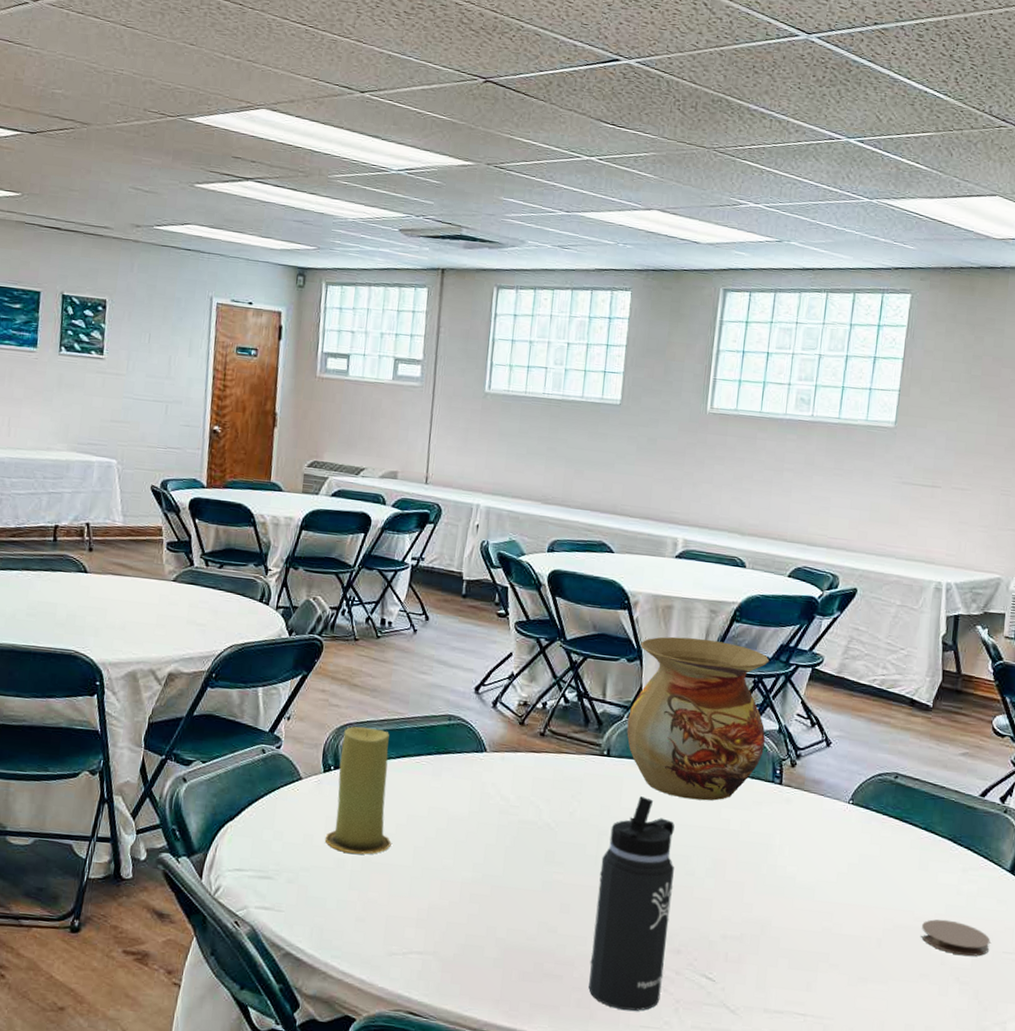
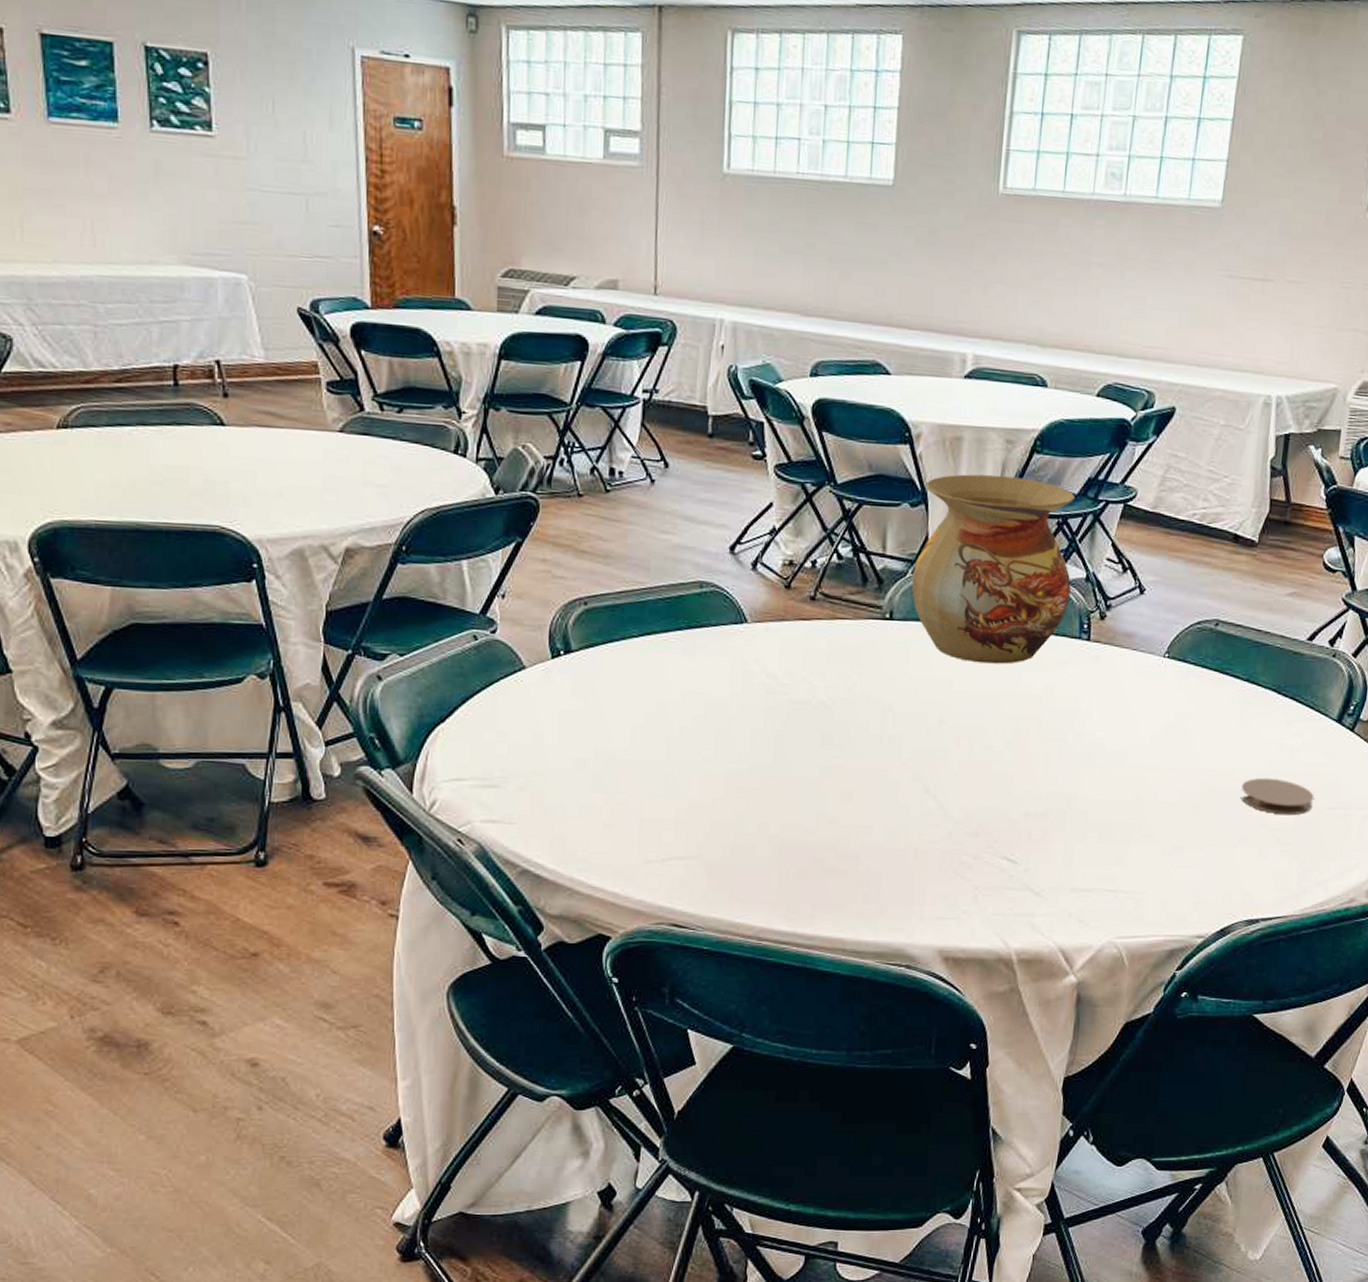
candle: present [324,726,392,855] -> none [559,601,640,751]
thermos bottle: present [588,796,675,1011] -> none [877,664,970,903]

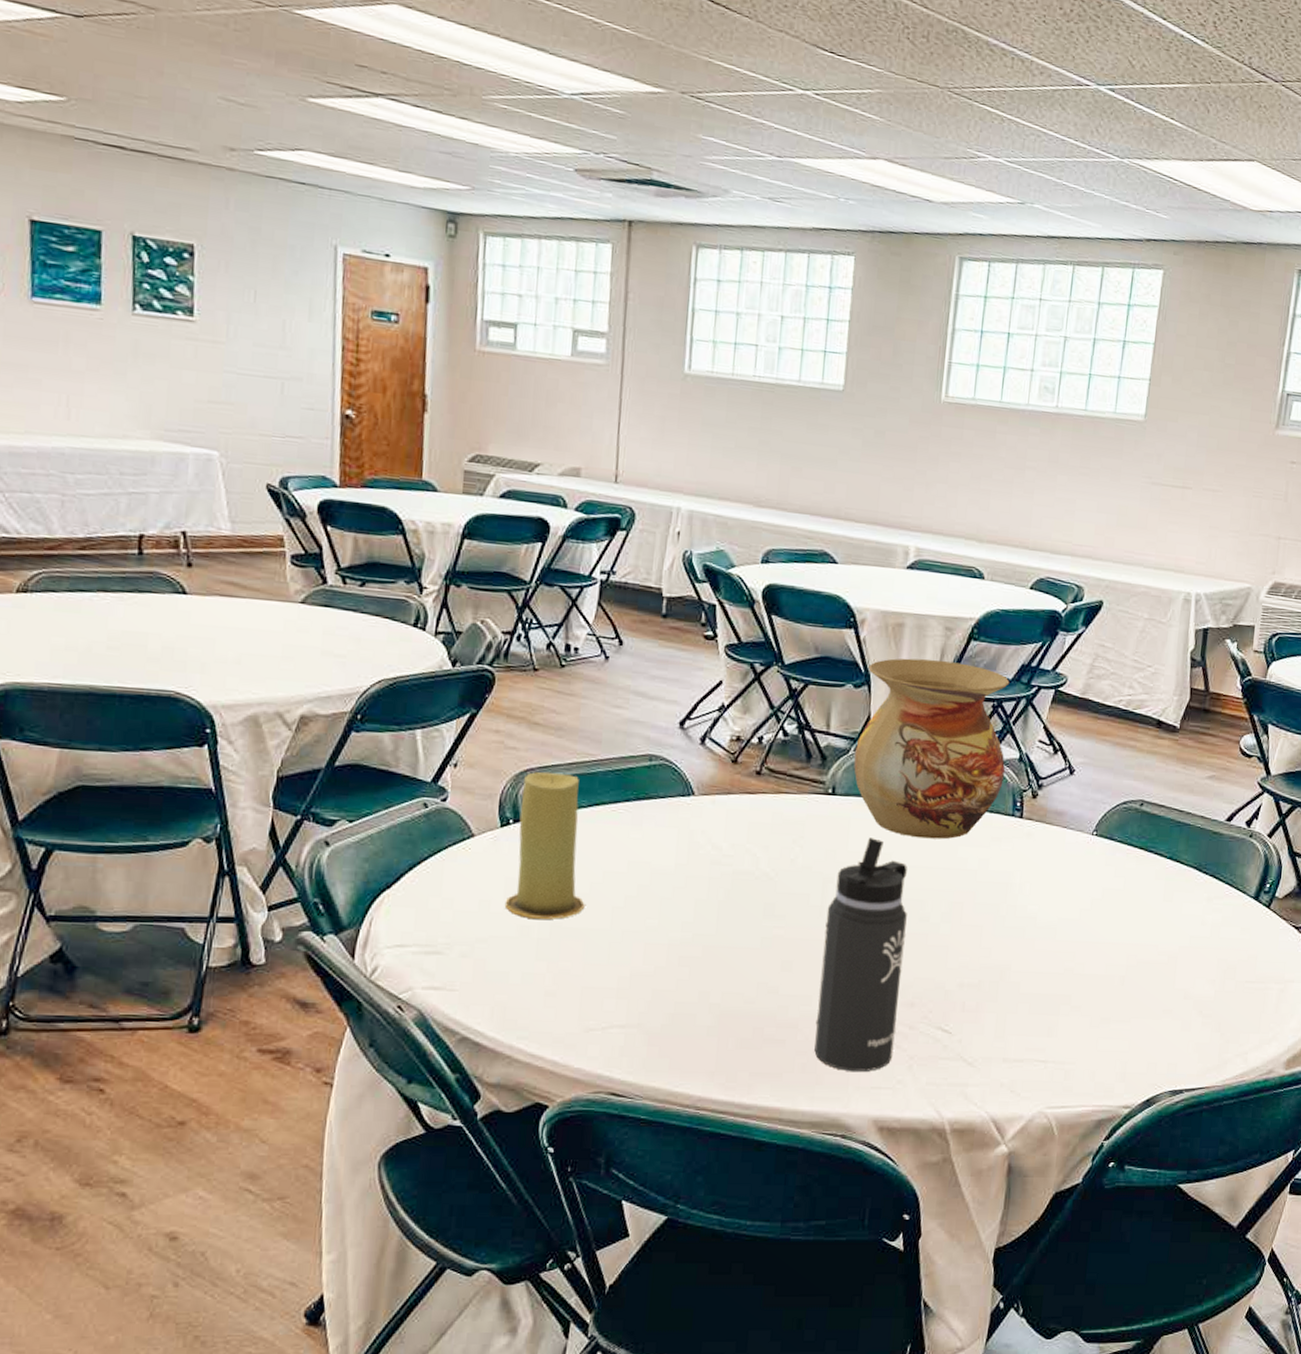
candle: none [559,601,640,751] -> present [504,771,585,919]
thermos bottle: none [877,664,970,903] -> present [814,838,907,1072]
coaster: present [1241,777,1314,816] -> none [1165,951,1234,989]

